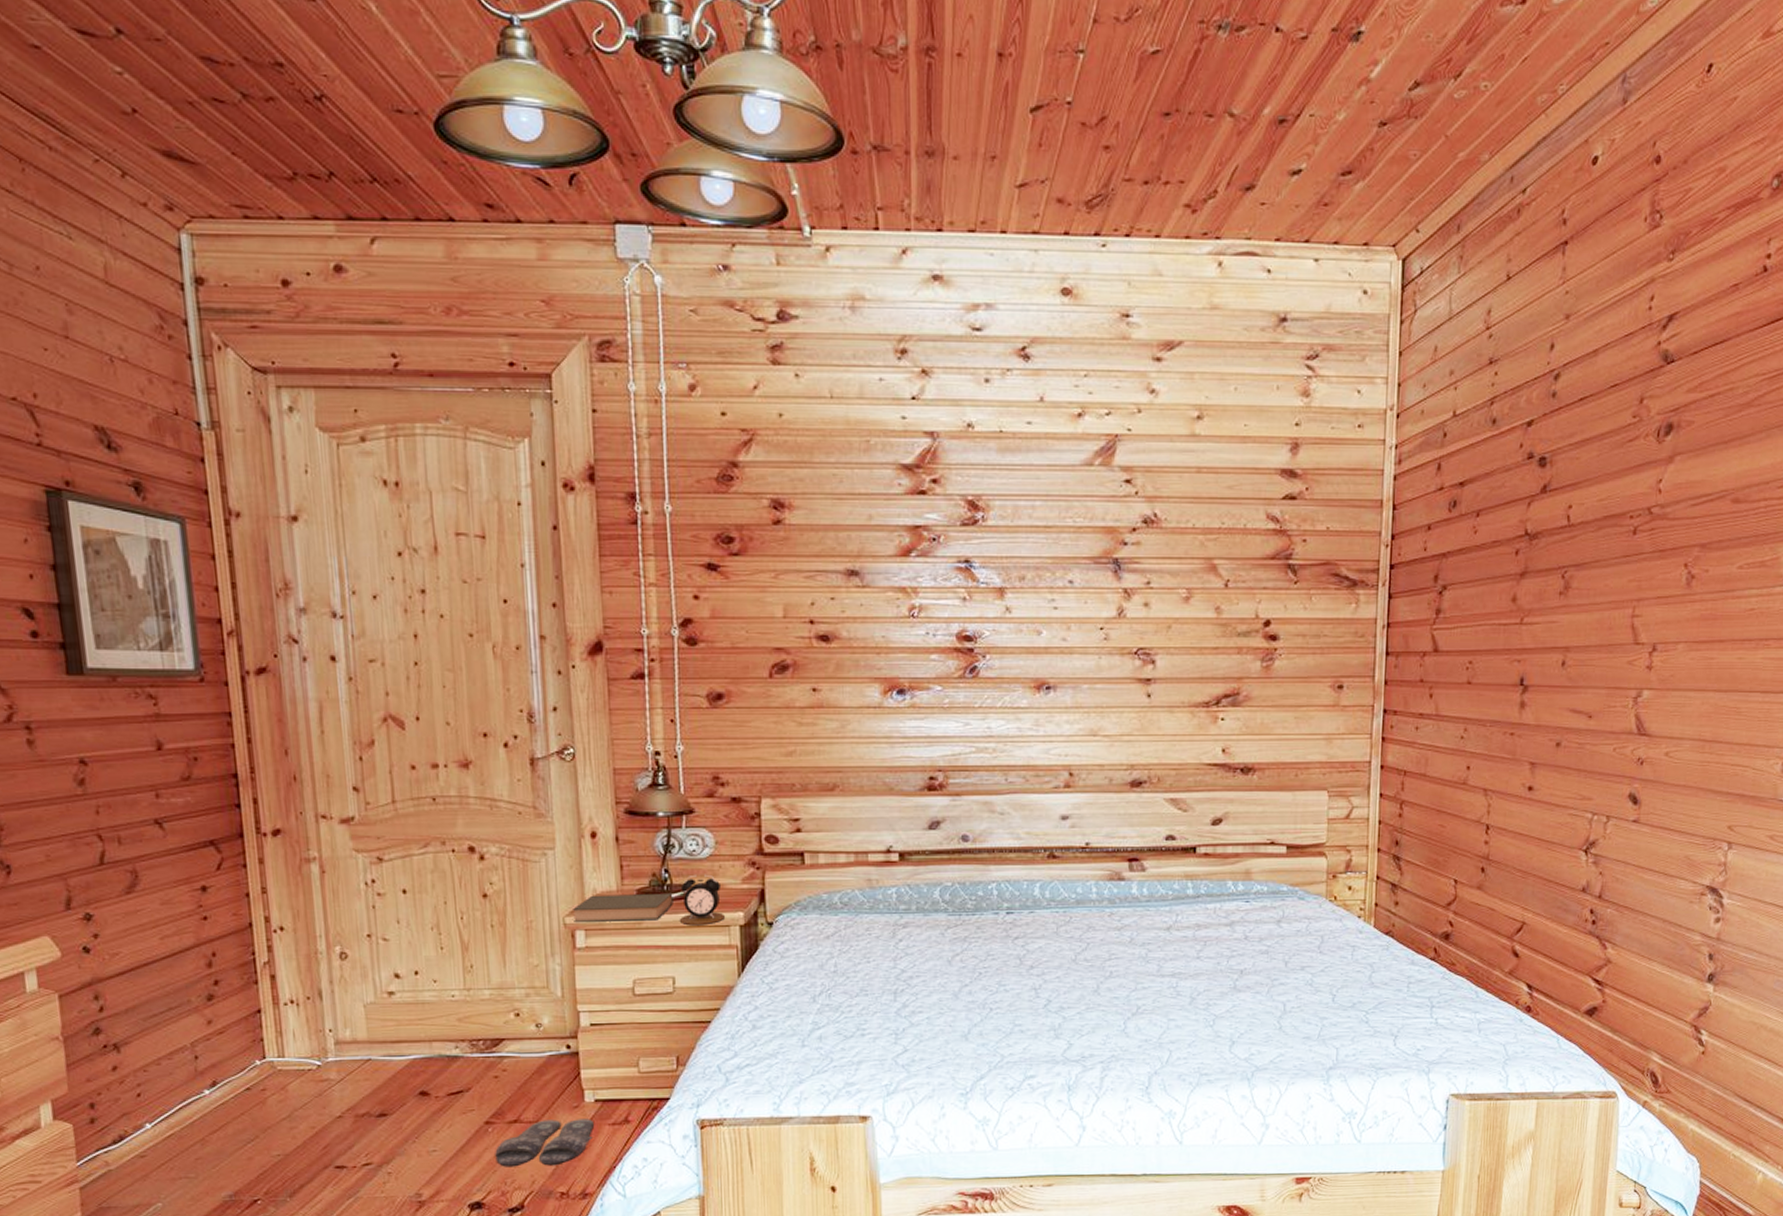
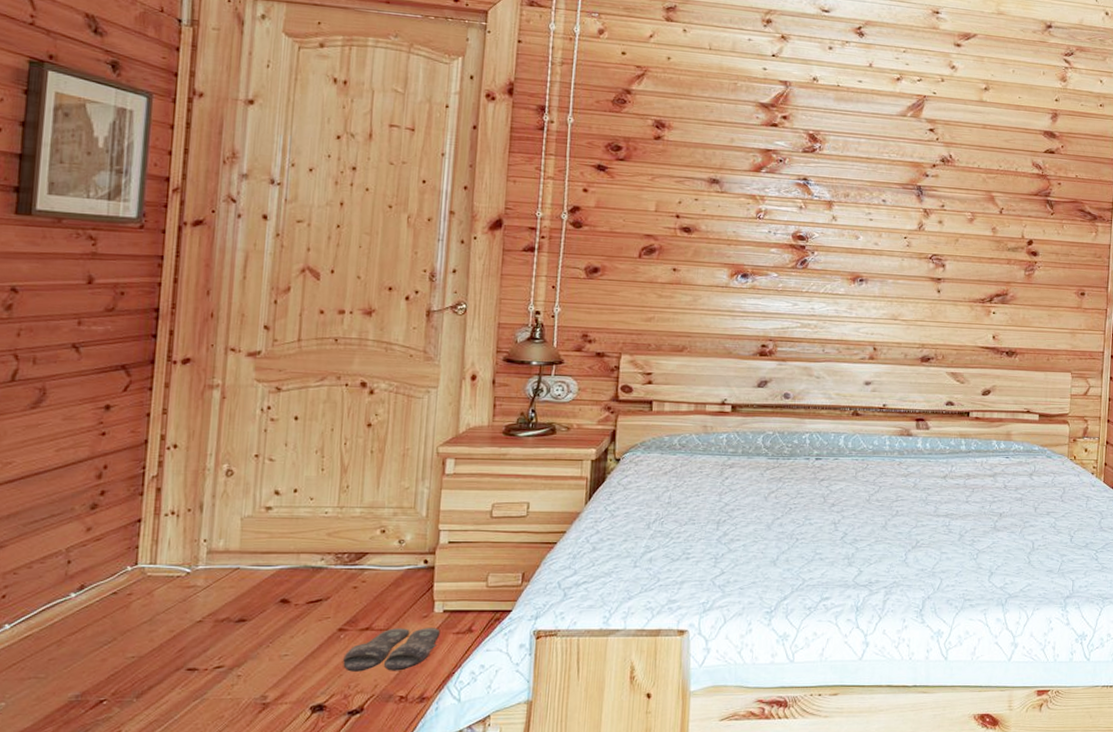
book: present [573,892,673,922] -> none [446,429,537,453]
alarm clock: present [680,874,725,925] -> none [540,415,579,458]

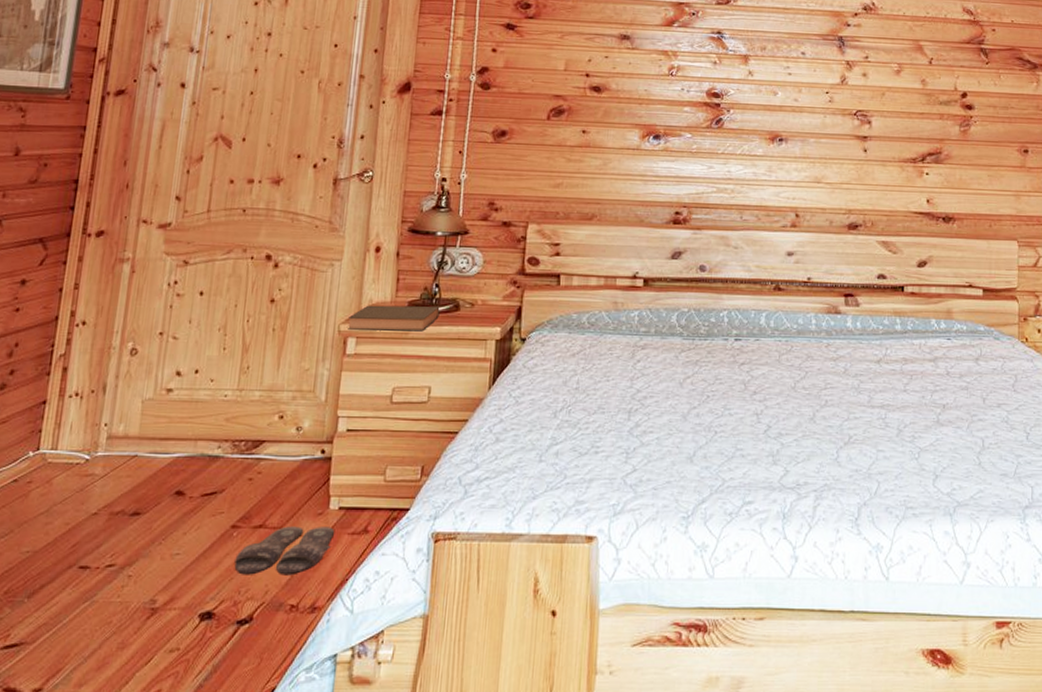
book: none [446,429,537,453] -> present [348,305,440,332]

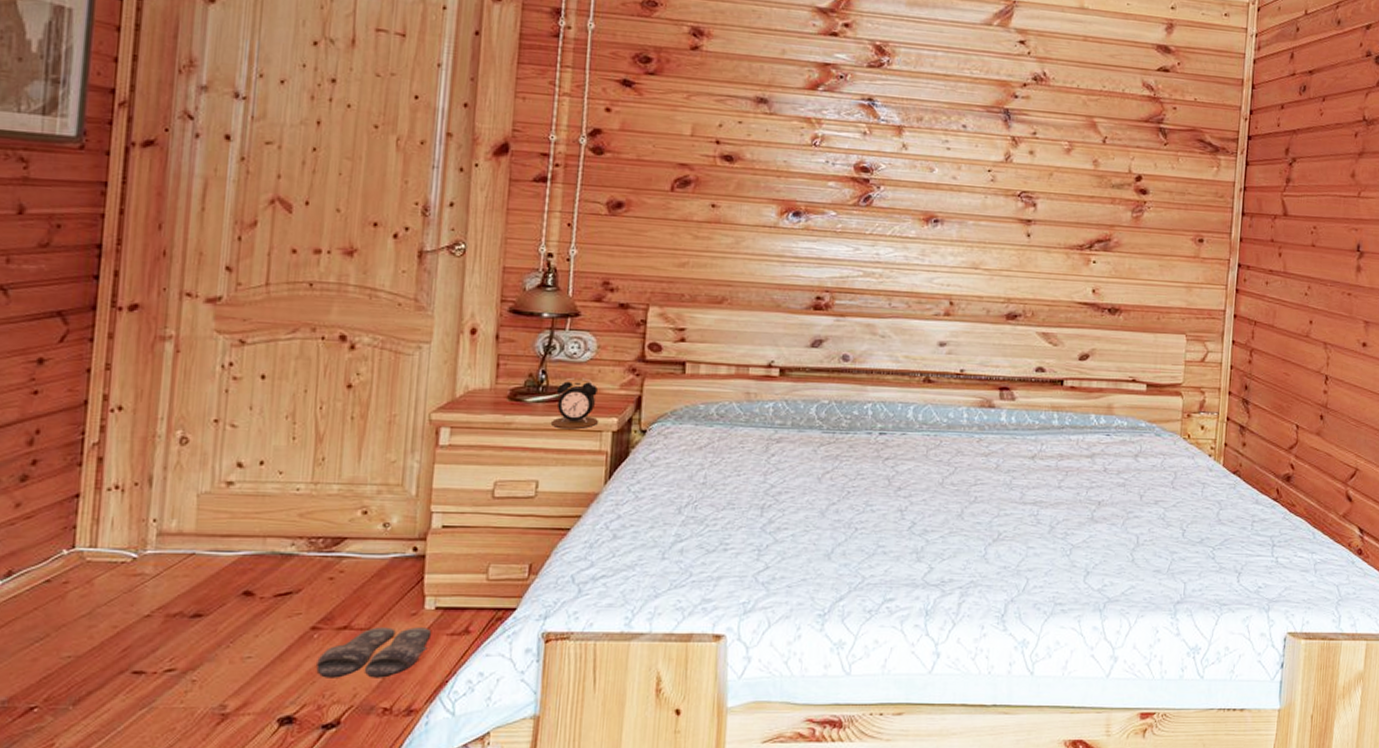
book: present [348,305,440,332] -> none [440,392,548,422]
alarm clock: none [443,290,483,337] -> present [551,377,598,428]

